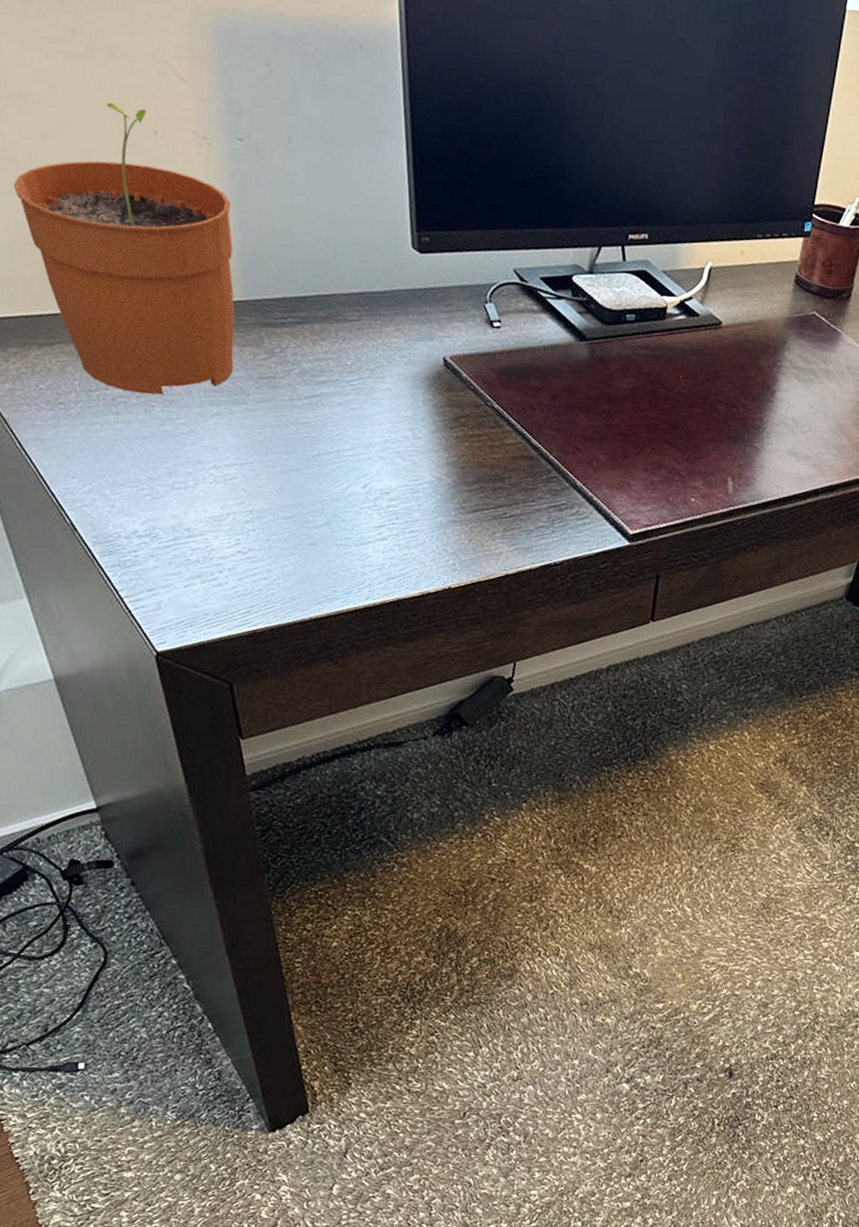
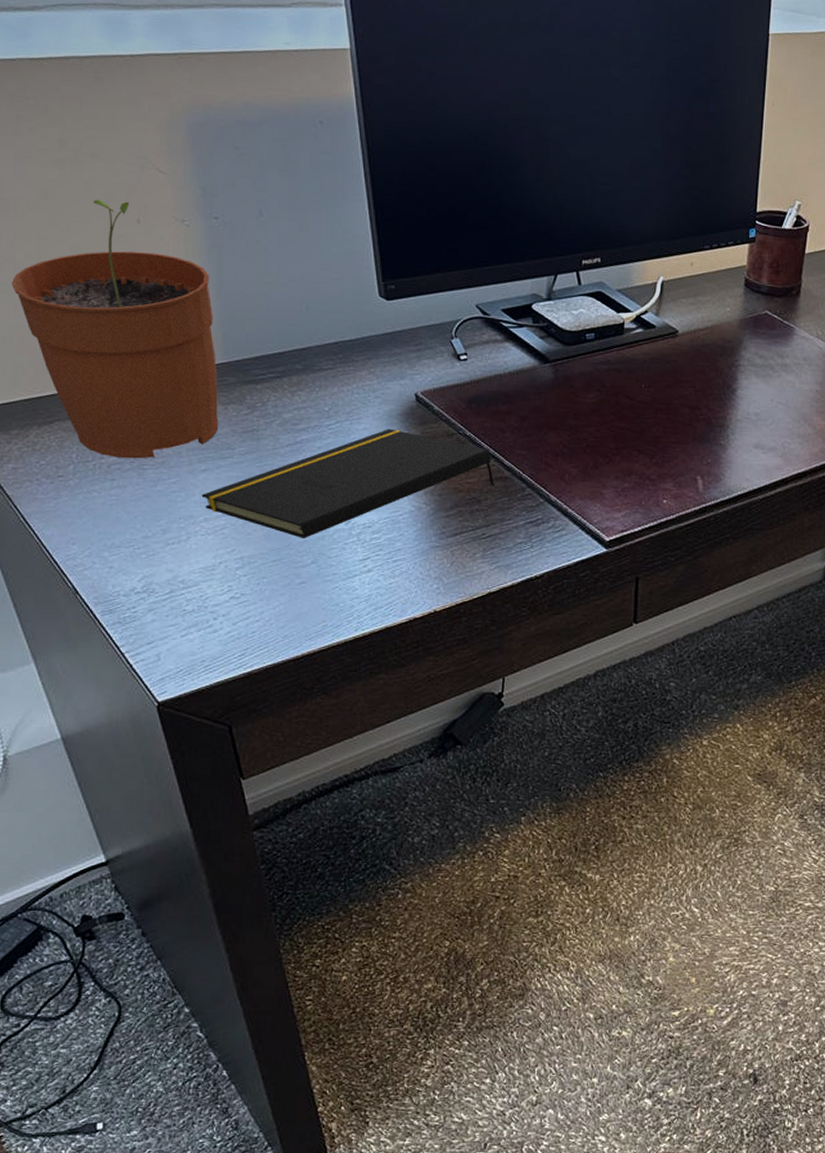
notepad: none [211,391,520,498] -> present [201,428,495,538]

